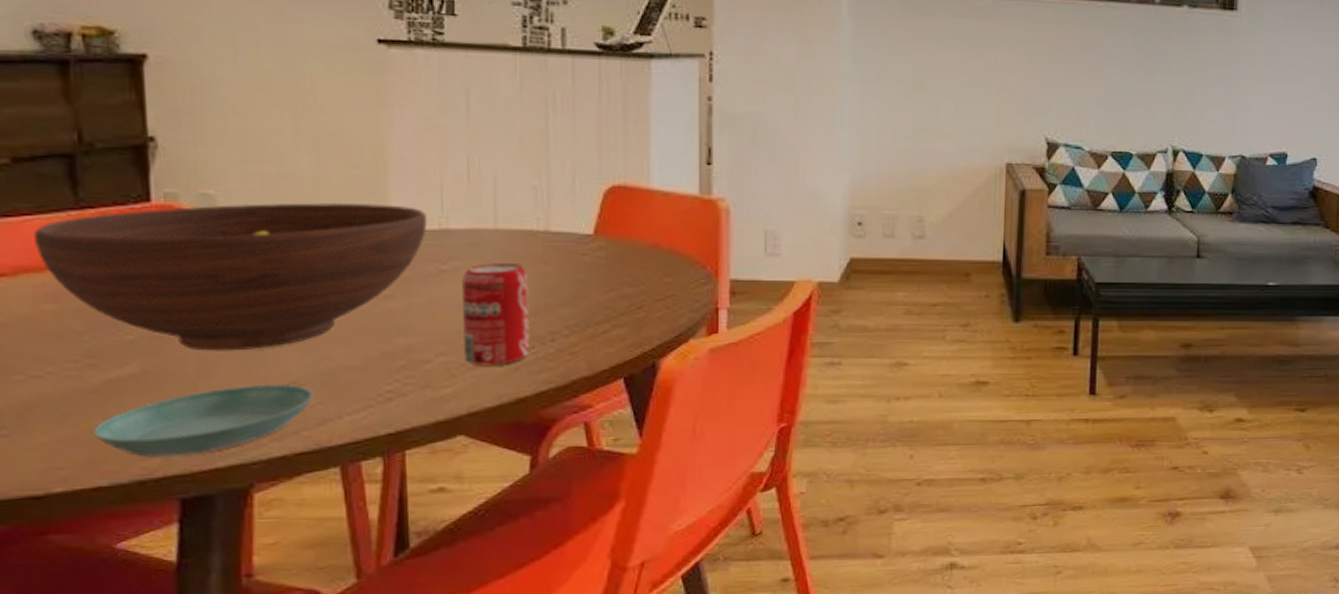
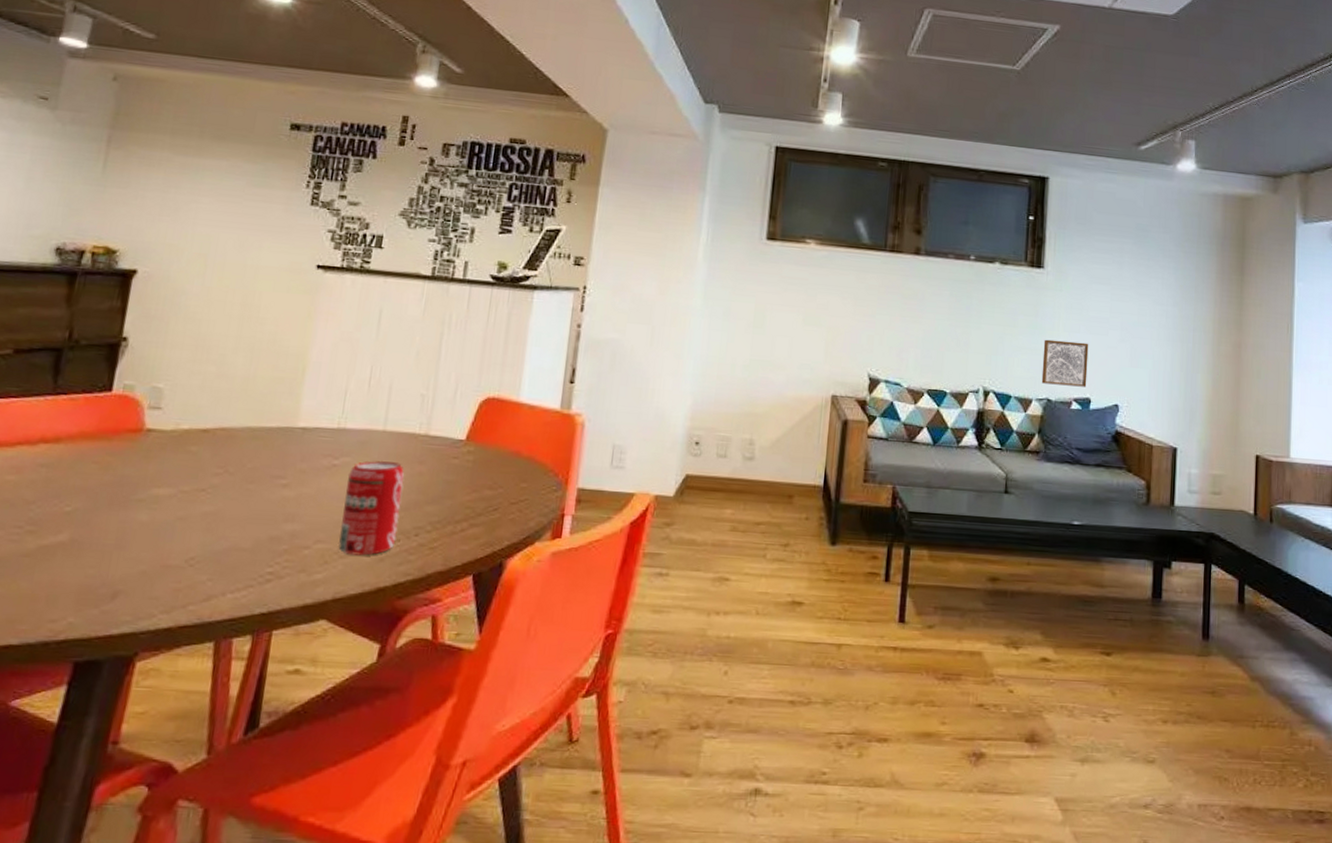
fruit bowl: present [34,202,428,351] -> none [13,397,330,527]
saucer: present [92,383,314,459] -> none [17,558,206,622]
wall art: none [1234,90,1286,141] -> present [1041,339,1089,387]

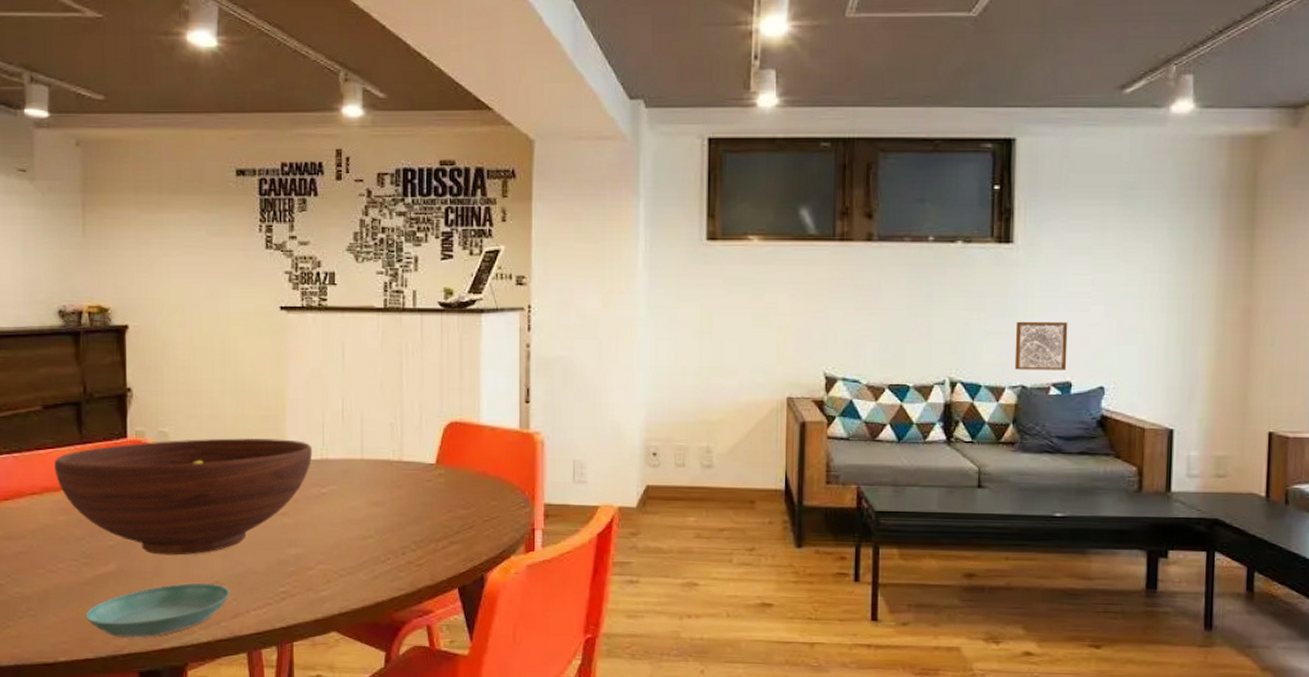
fruit bowl: none [13,397,330,527] -> present [54,437,313,556]
saucer: none [17,558,206,622] -> present [85,582,230,639]
beverage can: present [338,460,405,556] -> none [336,486,386,574]

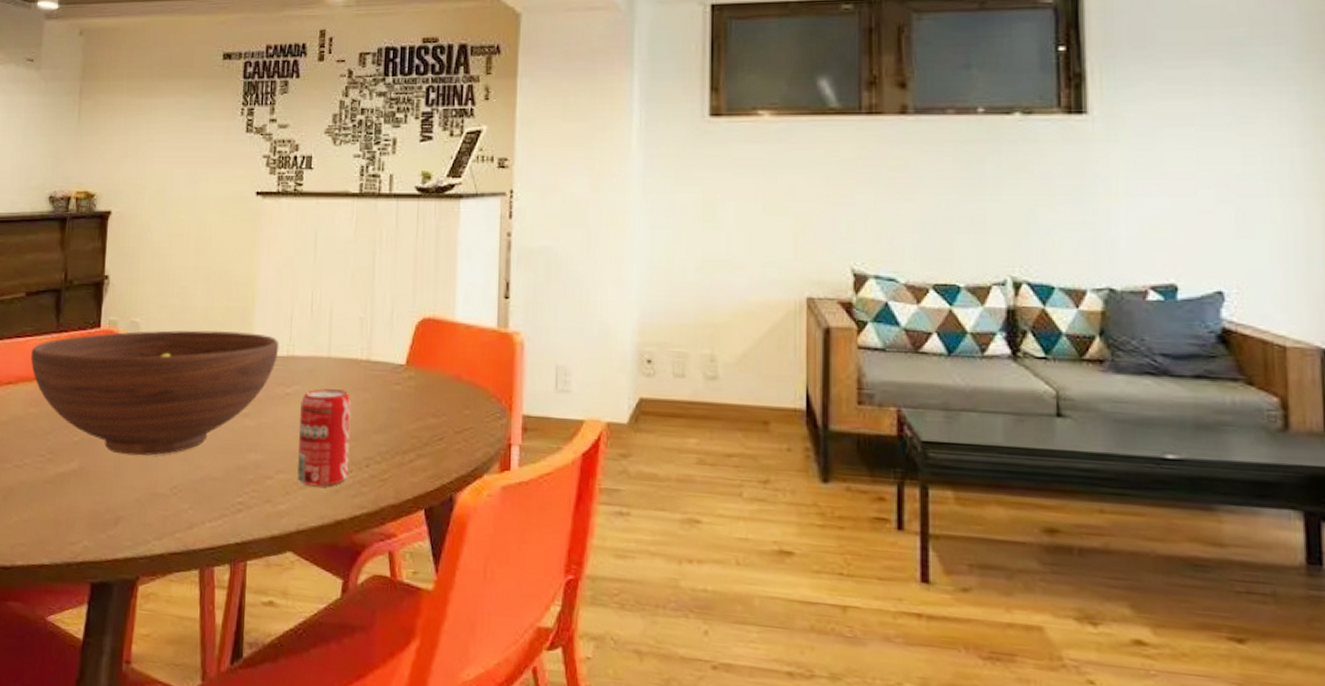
saucer: present [85,582,230,639] -> none [44,486,187,545]
beverage can: none [336,486,386,574] -> present [297,388,352,487]
wall art: present [1014,321,1068,370] -> none [1096,208,1169,270]

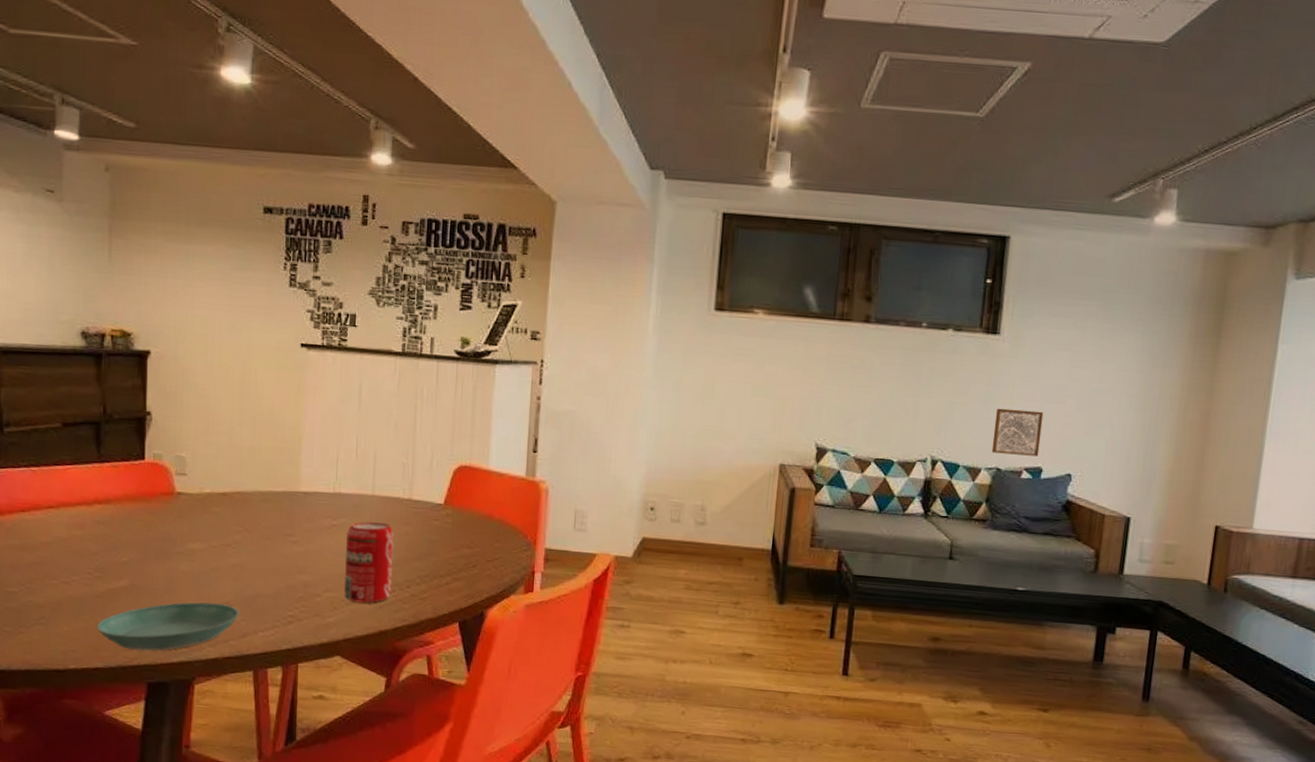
fruit bowl: present [31,330,279,456] -> none [72,464,326,575]
saucer: none [44,486,187,545] -> present [96,601,239,651]
wall art: none [1096,208,1169,270] -> present [991,408,1044,457]

